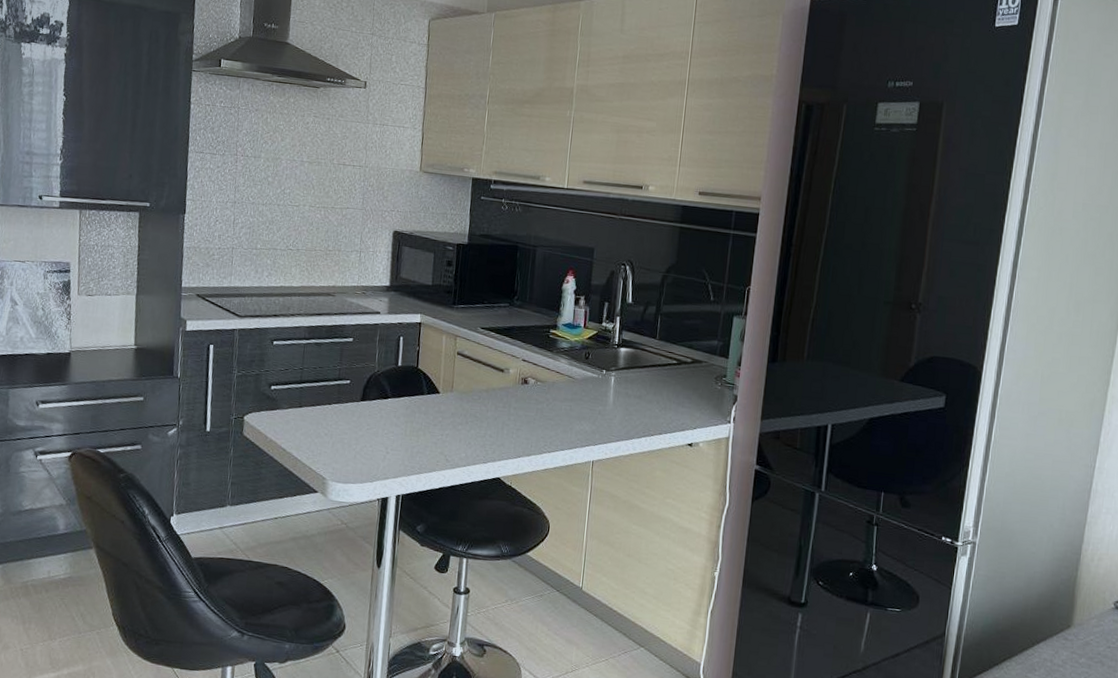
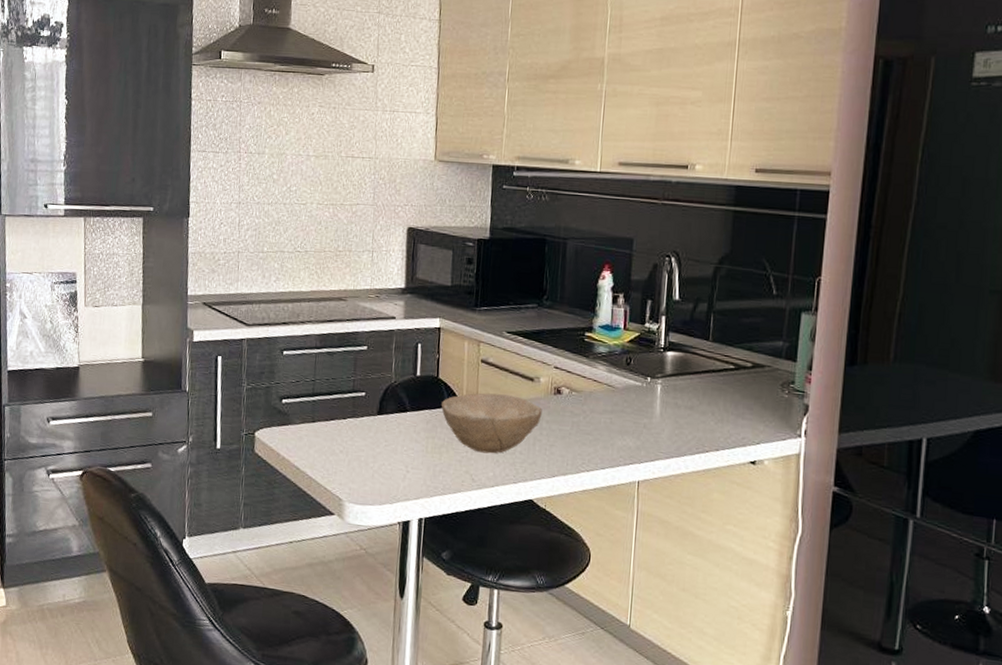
bowl: none [419,382,511,437] -> present [441,393,542,454]

